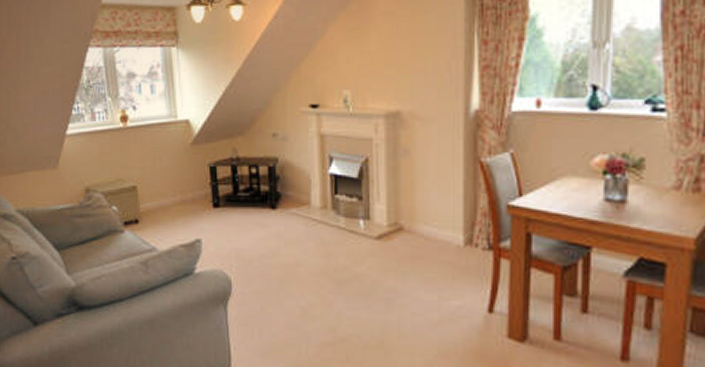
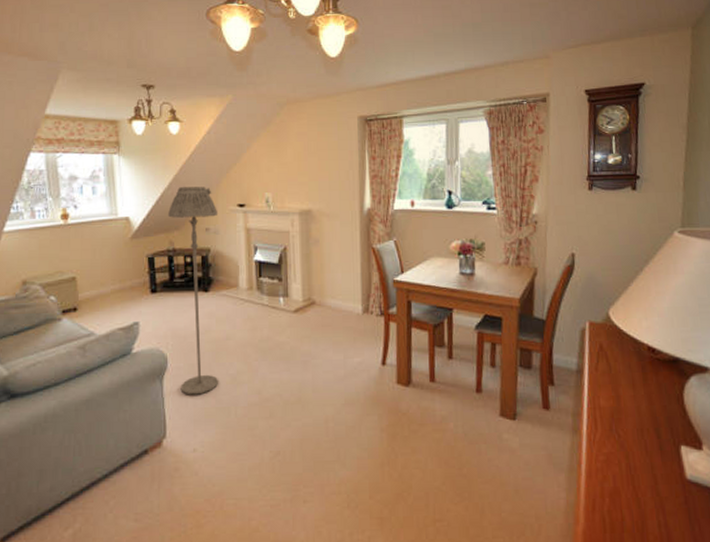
floor lamp: none [231,83,287,327] -> present [168,186,218,395]

